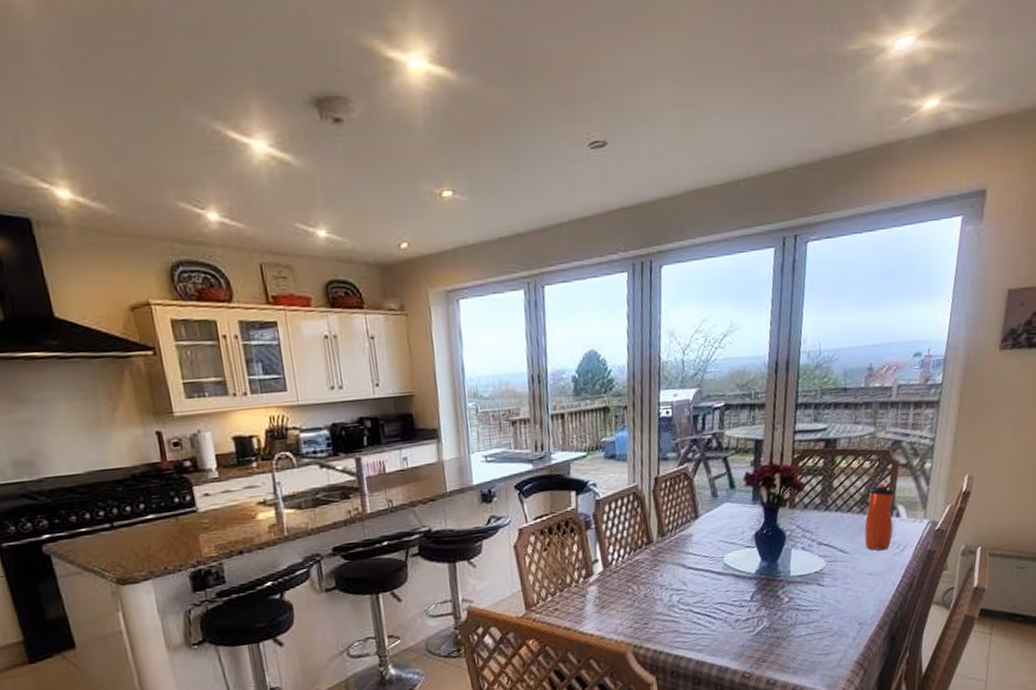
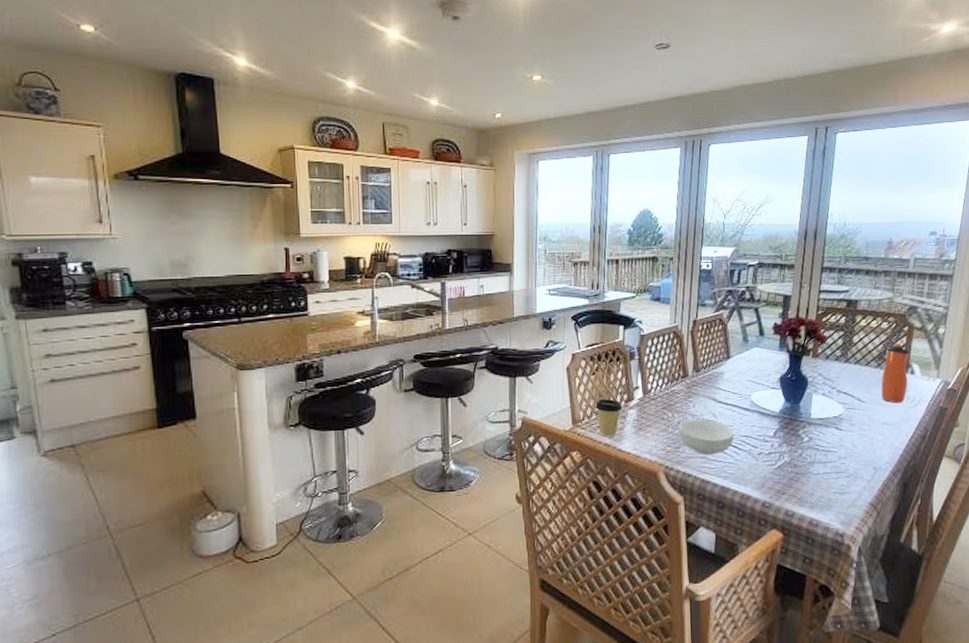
coffee cup: none [550,576,581,620] -> present [595,398,623,437]
cereal bowl: none [645,589,707,629] -> present [678,419,734,455]

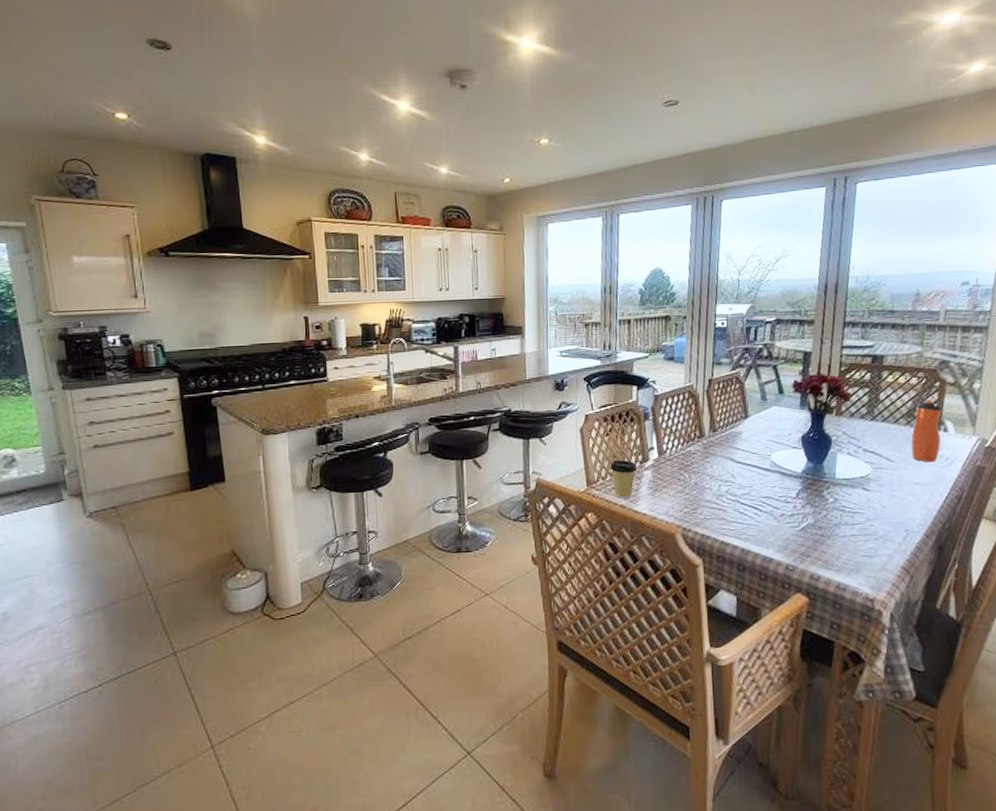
cereal bowl: present [678,419,734,455] -> none [695,480,754,517]

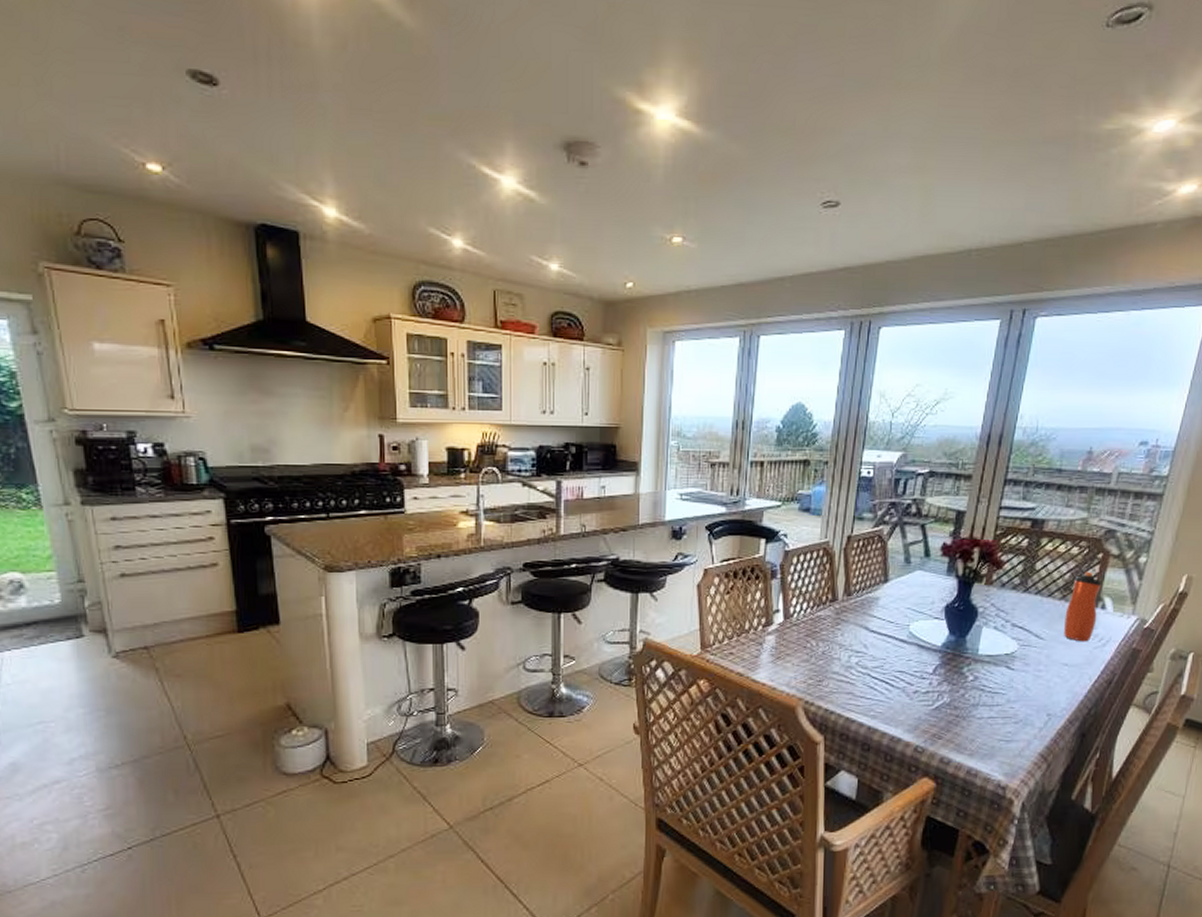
coffee cup: present [610,459,638,499] -> none [728,621,760,665]

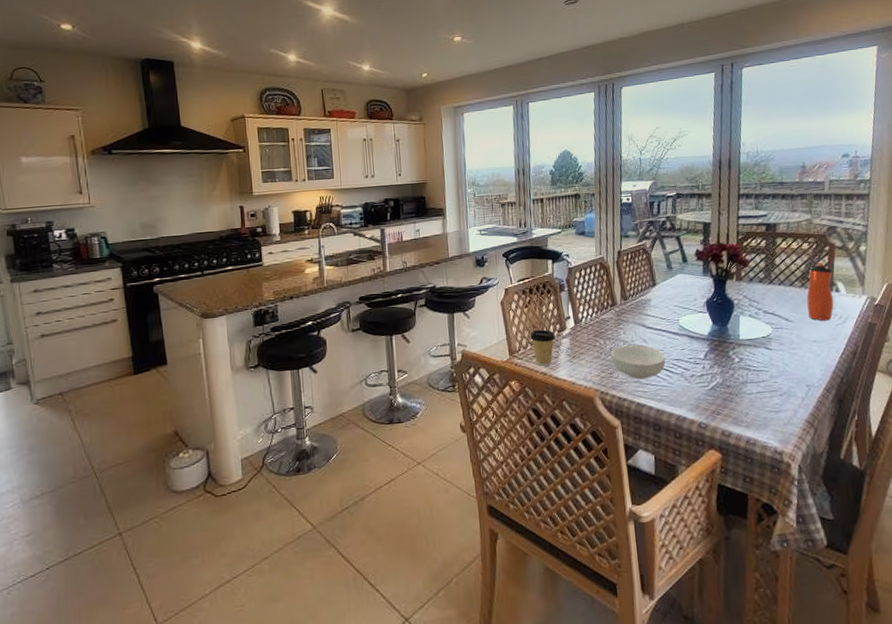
coffee cup: none [728,621,760,665] -> present [530,329,556,366]
cereal bowl: none [822,650,886,691] -> present [611,345,666,380]

